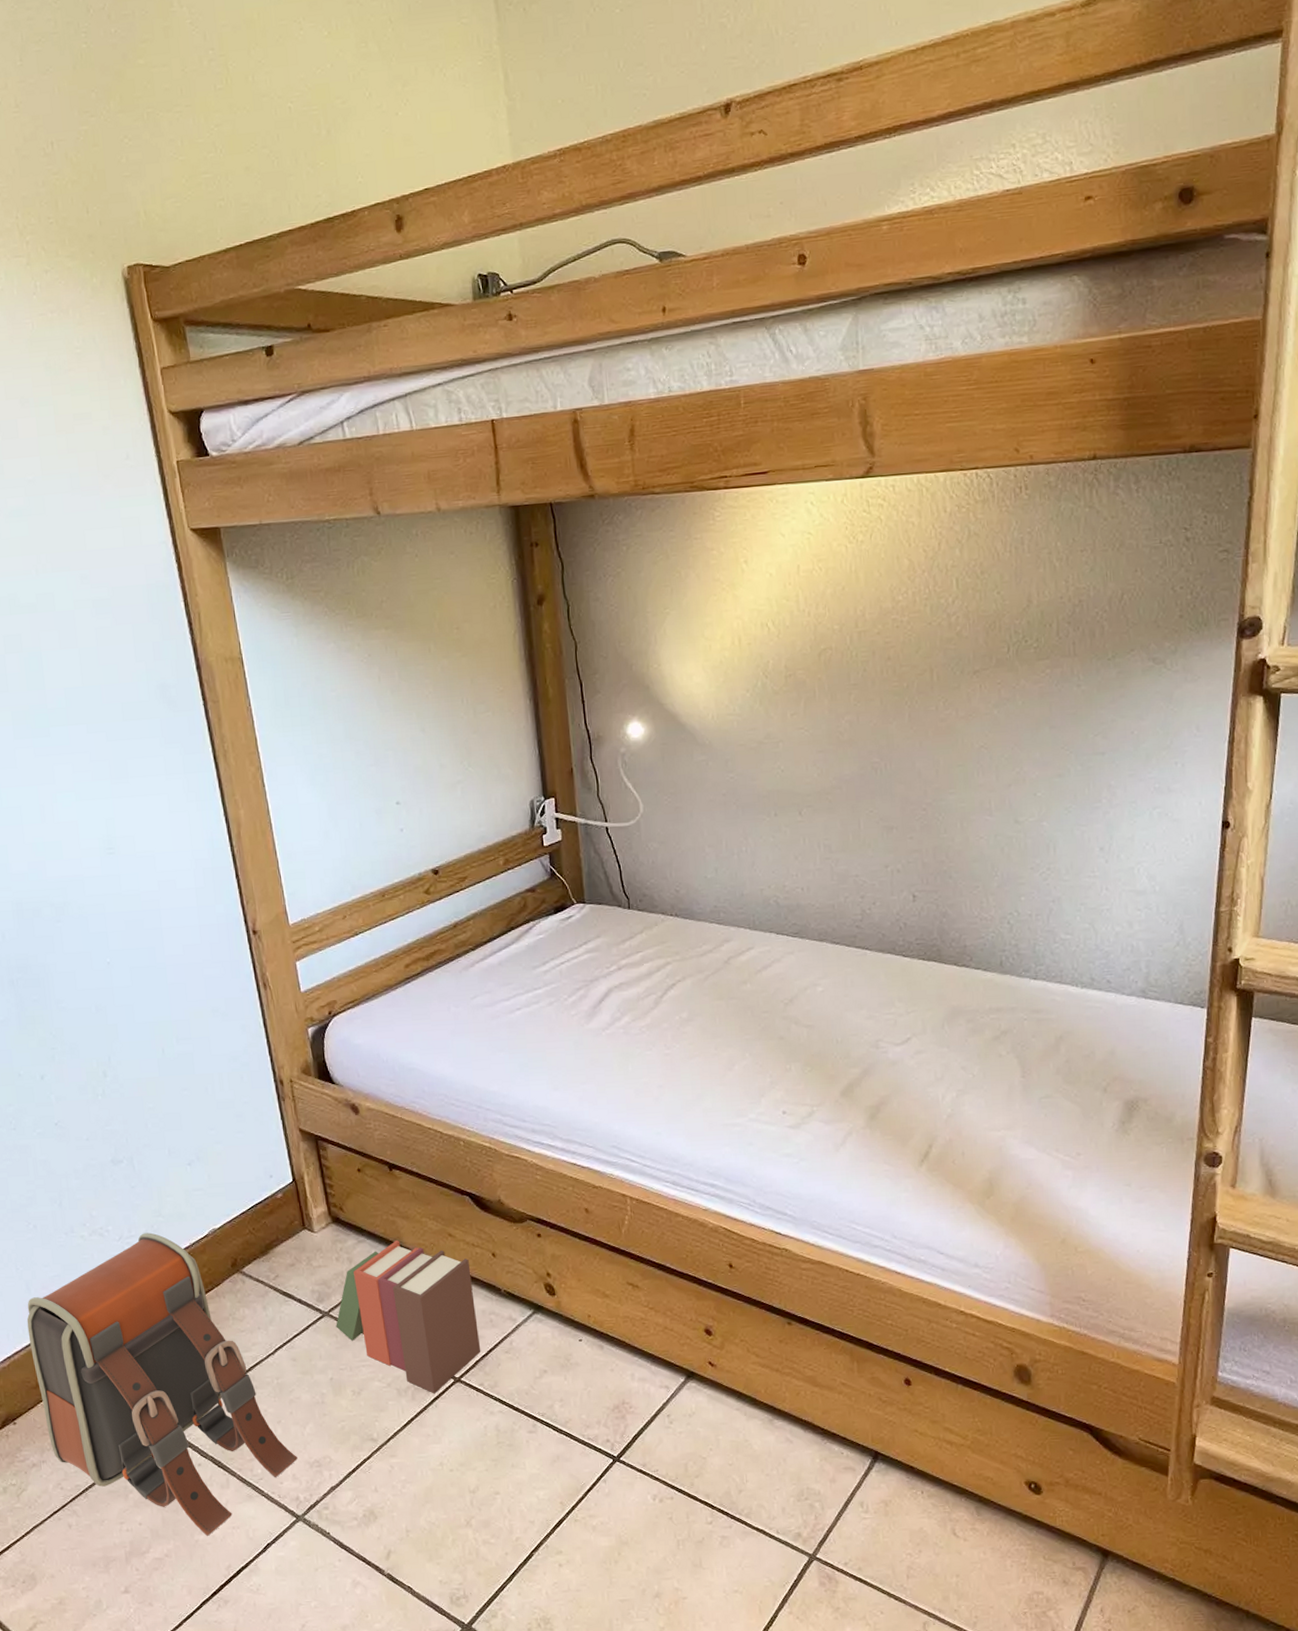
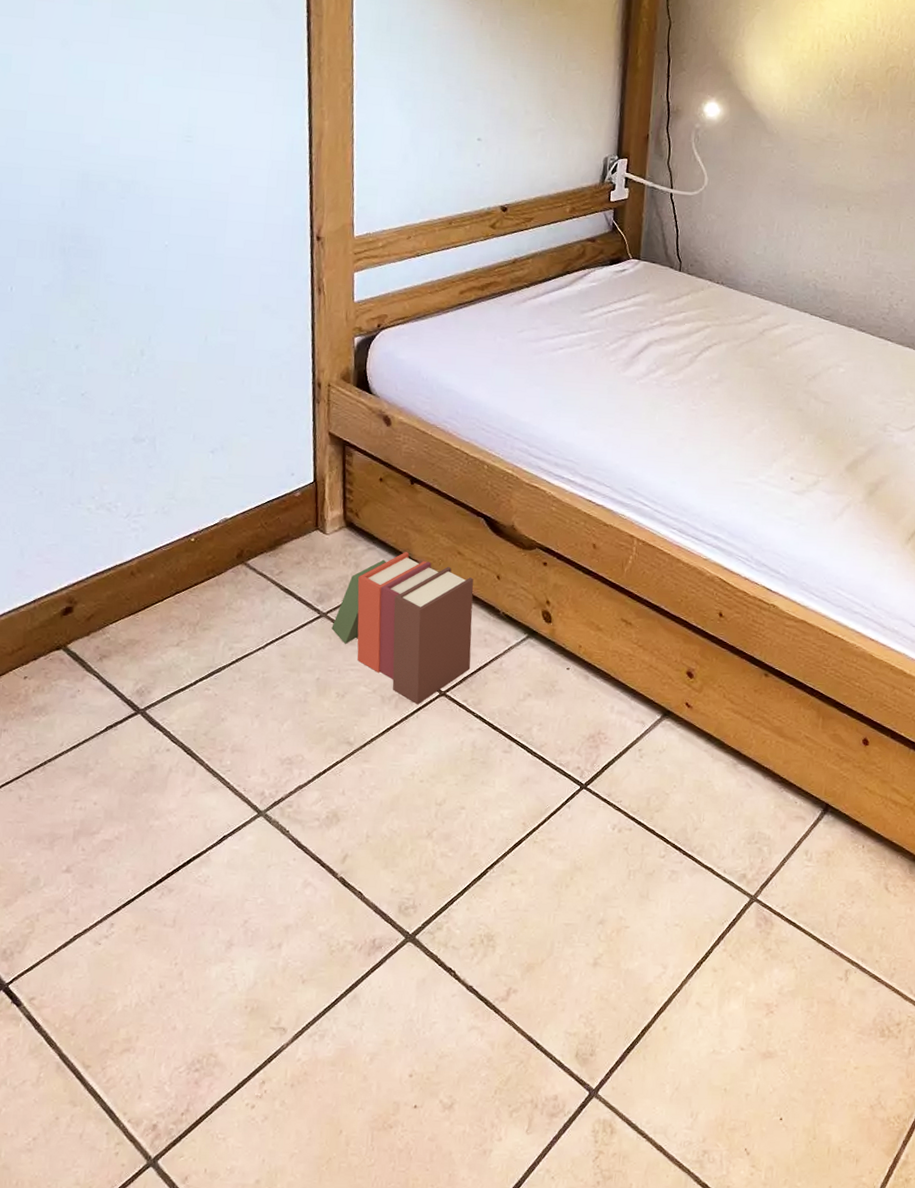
backpack: present [26,1232,298,1536] -> none [13,513,270,822]

